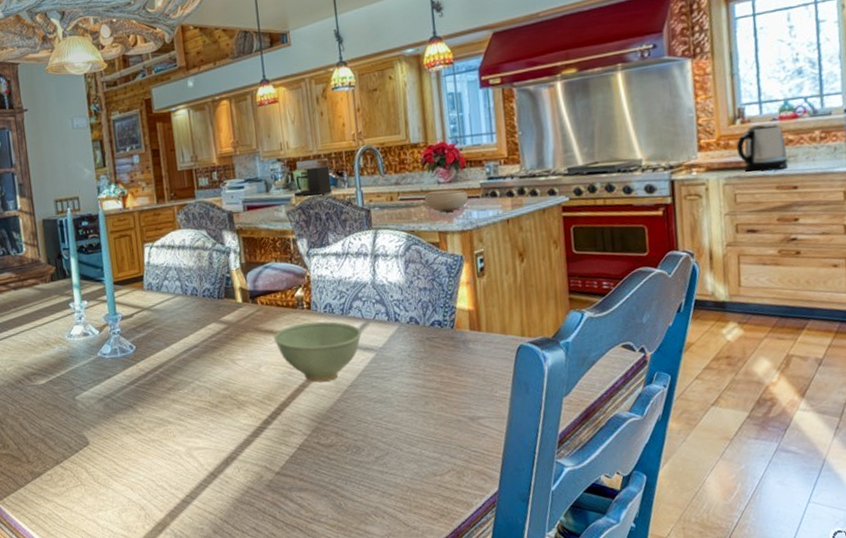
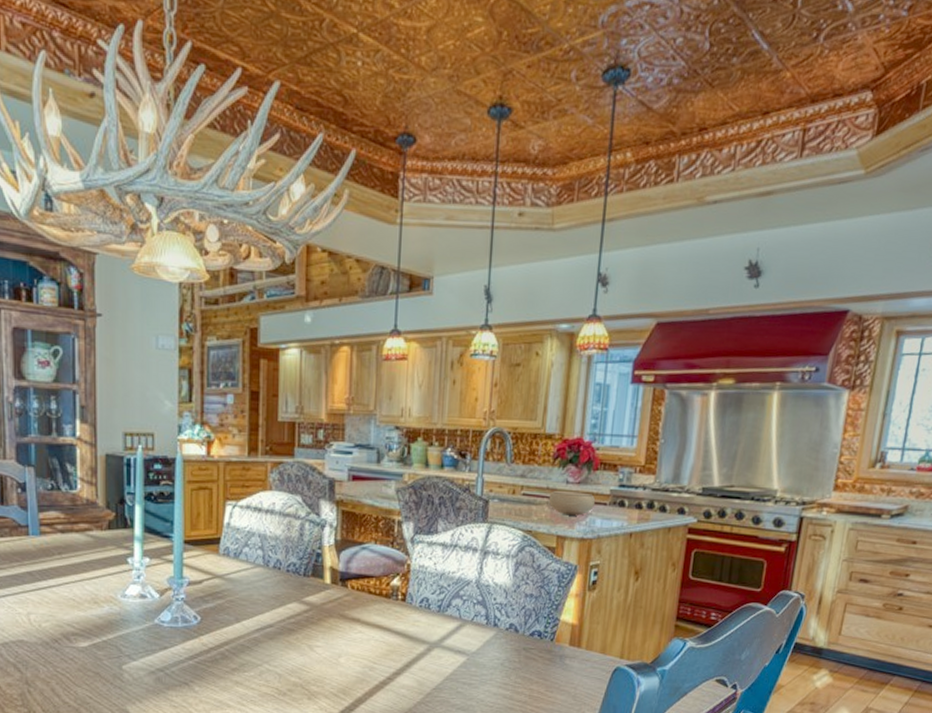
bowl: present [273,321,362,383] -> none [359,615,456,681]
coffee maker: present [293,157,332,197] -> none [407,432,453,476]
kettle: present [736,123,789,172] -> none [869,471,918,523]

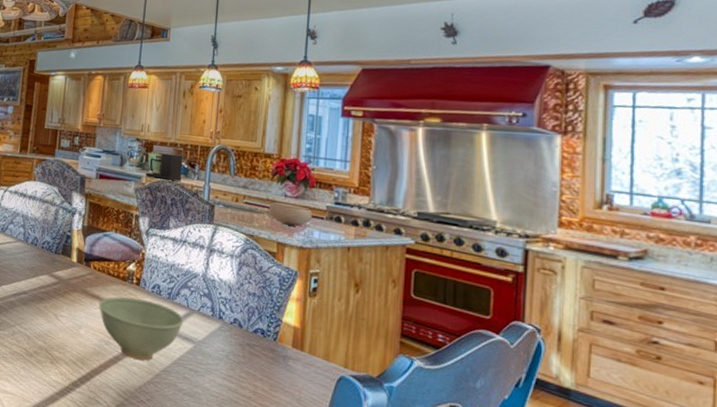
bowl: none [359,615,456,681] -> present [98,296,184,361]
coffee maker: none [407,432,453,476] -> present [145,144,184,182]

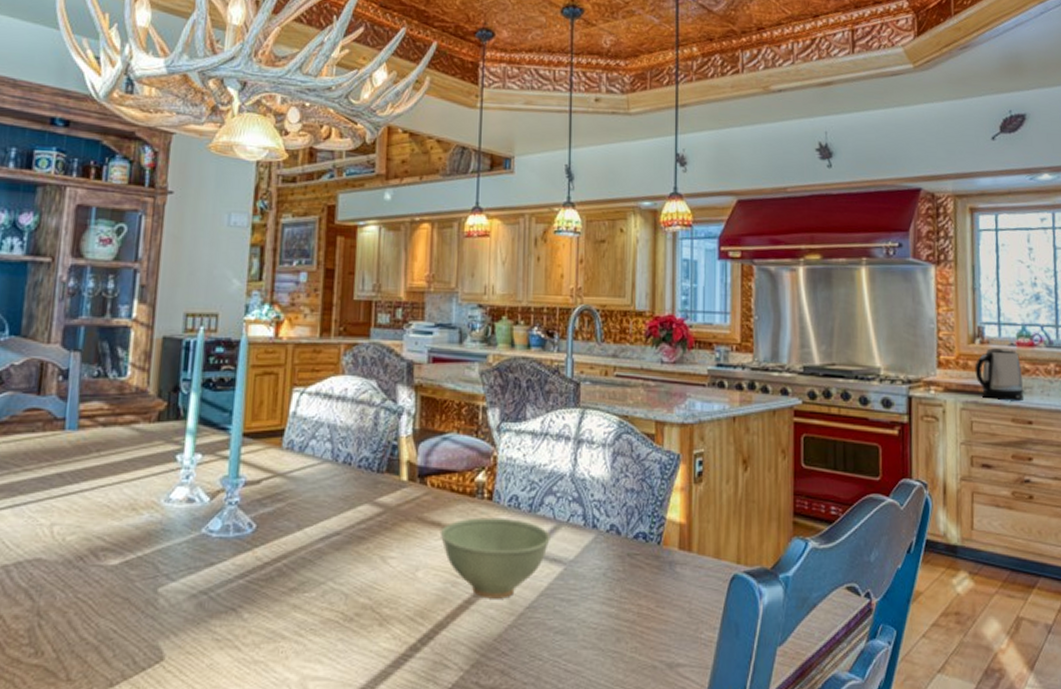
coffee maker: present [145,144,184,182] -> none [492,310,539,357]
bowl: present [268,201,313,227] -> none [643,370,694,398]
kettle: none [600,215,657,268] -> present [974,347,1025,402]

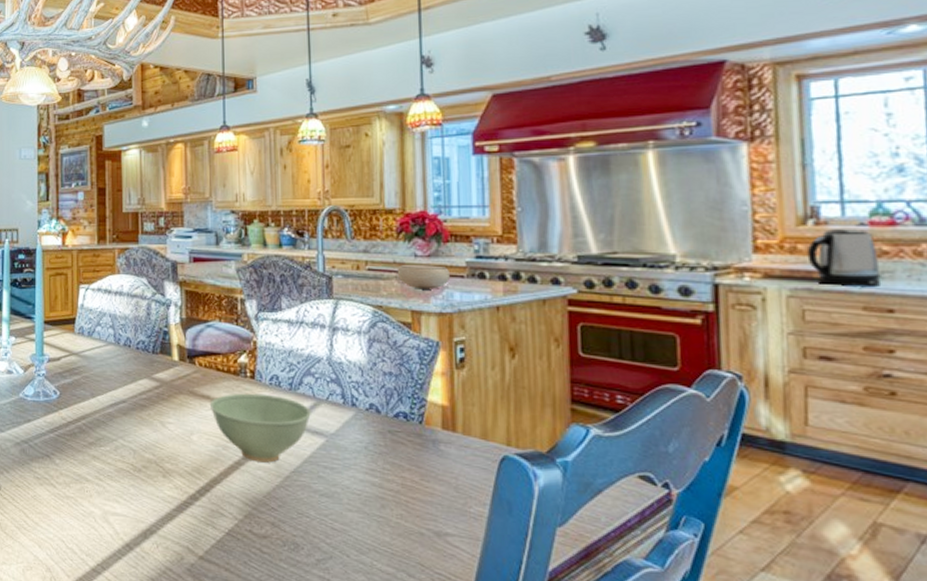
bowl: none [643,370,694,398] -> present [397,264,451,289]

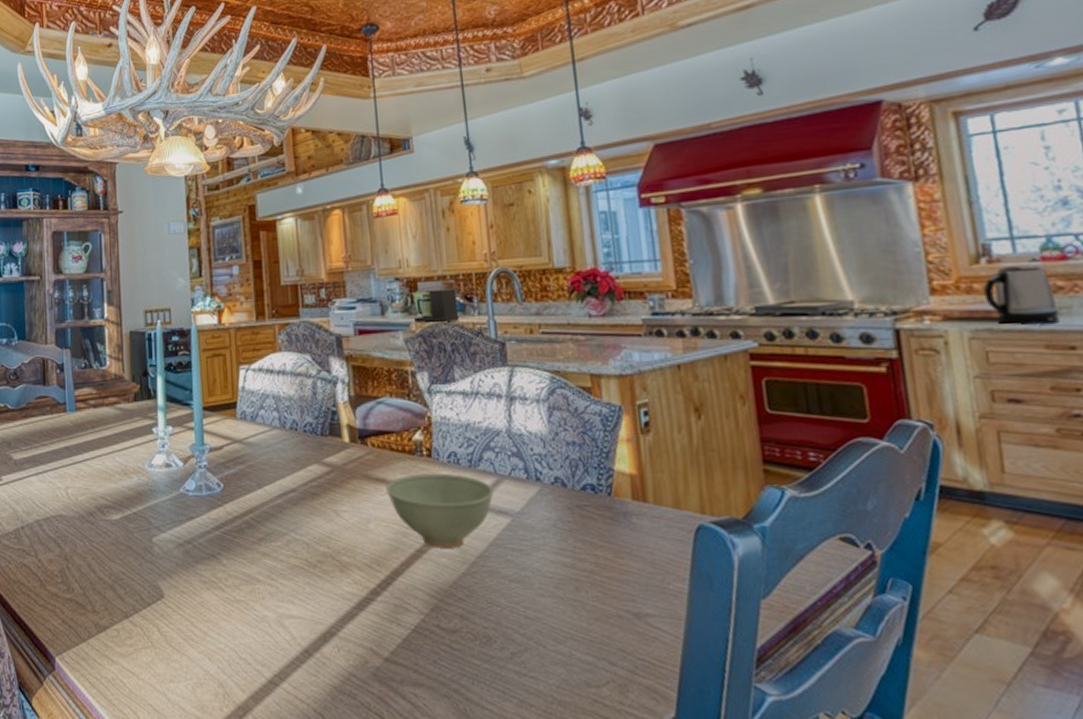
coffee maker: none [246,214,290,255] -> present [413,279,459,323]
bowl: present [397,264,451,289] -> none [571,324,628,351]

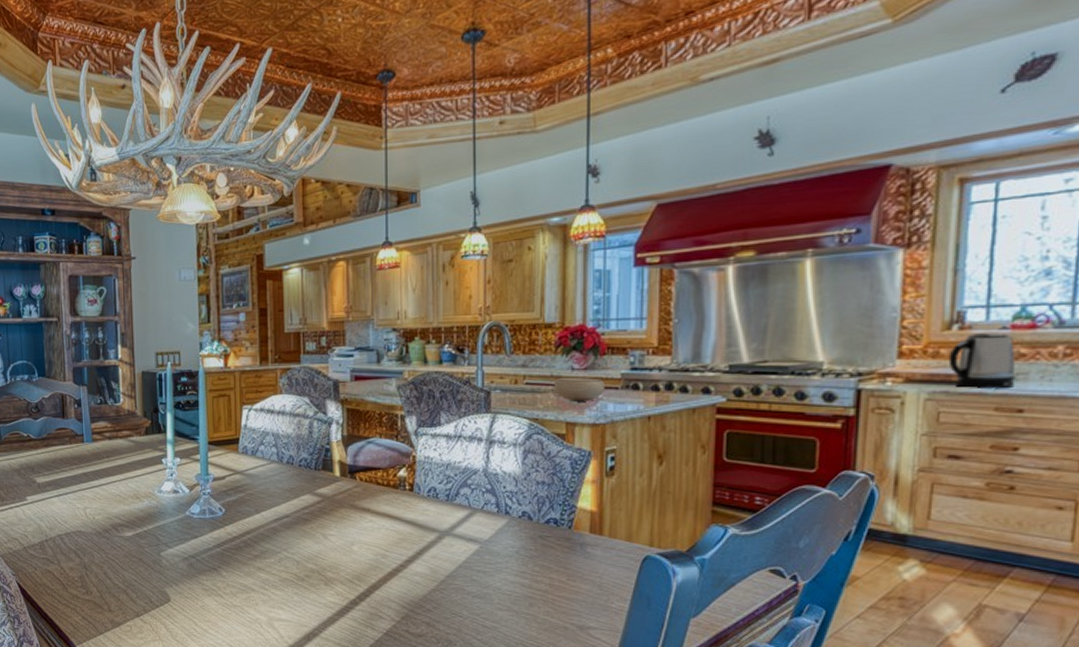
bowl: present [385,473,494,549] -> none [369,505,466,569]
coffee maker: present [413,279,459,323] -> none [407,331,450,372]
bowl: none [571,324,628,351] -> present [554,377,606,402]

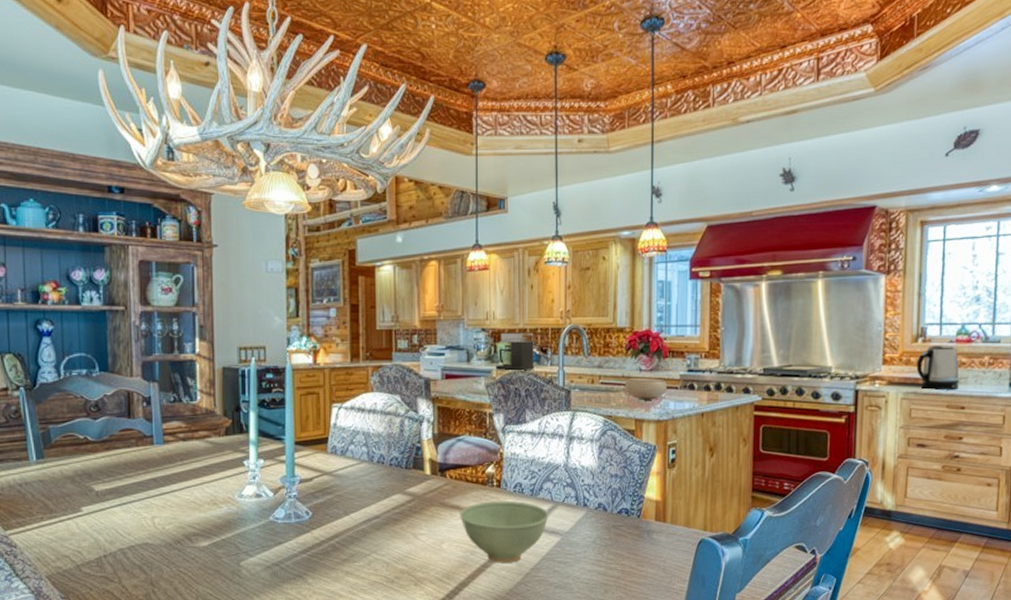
bowl: none [369,505,466,569] -> present [459,501,549,563]
coffee maker: none [407,331,450,372] -> present [495,332,534,371]

